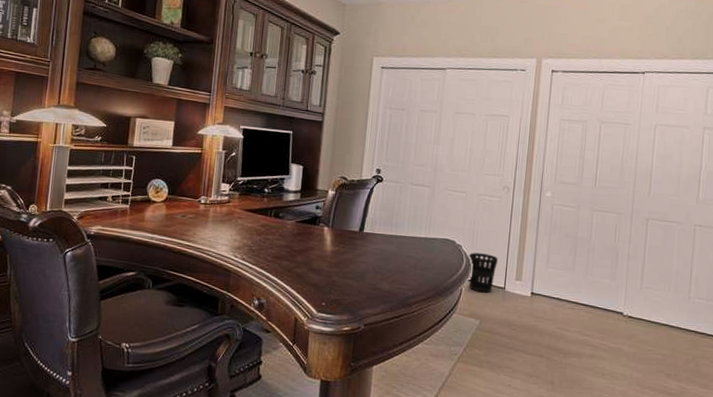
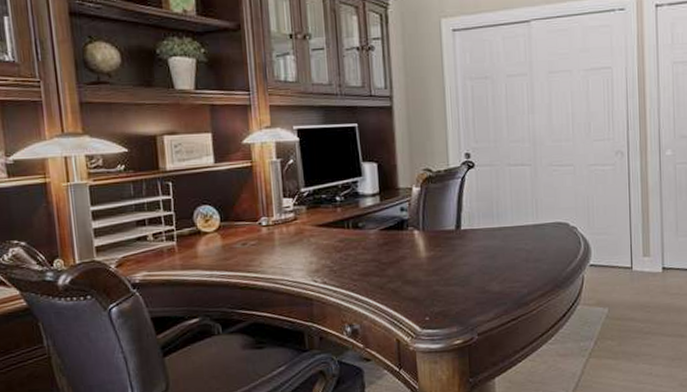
wastebasket: present [468,252,498,293] -> none [587,232,620,277]

